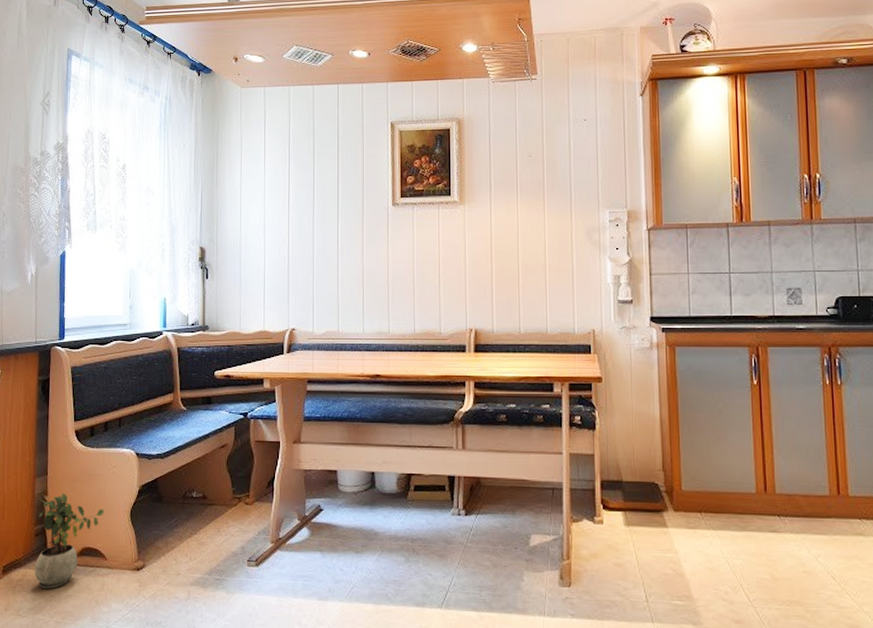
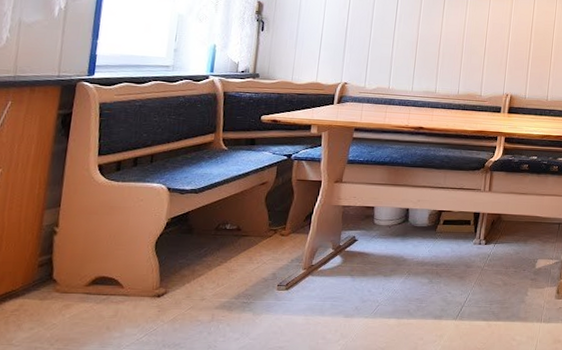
potted plant: present [34,494,104,589] -> none [34,225,125,318]

